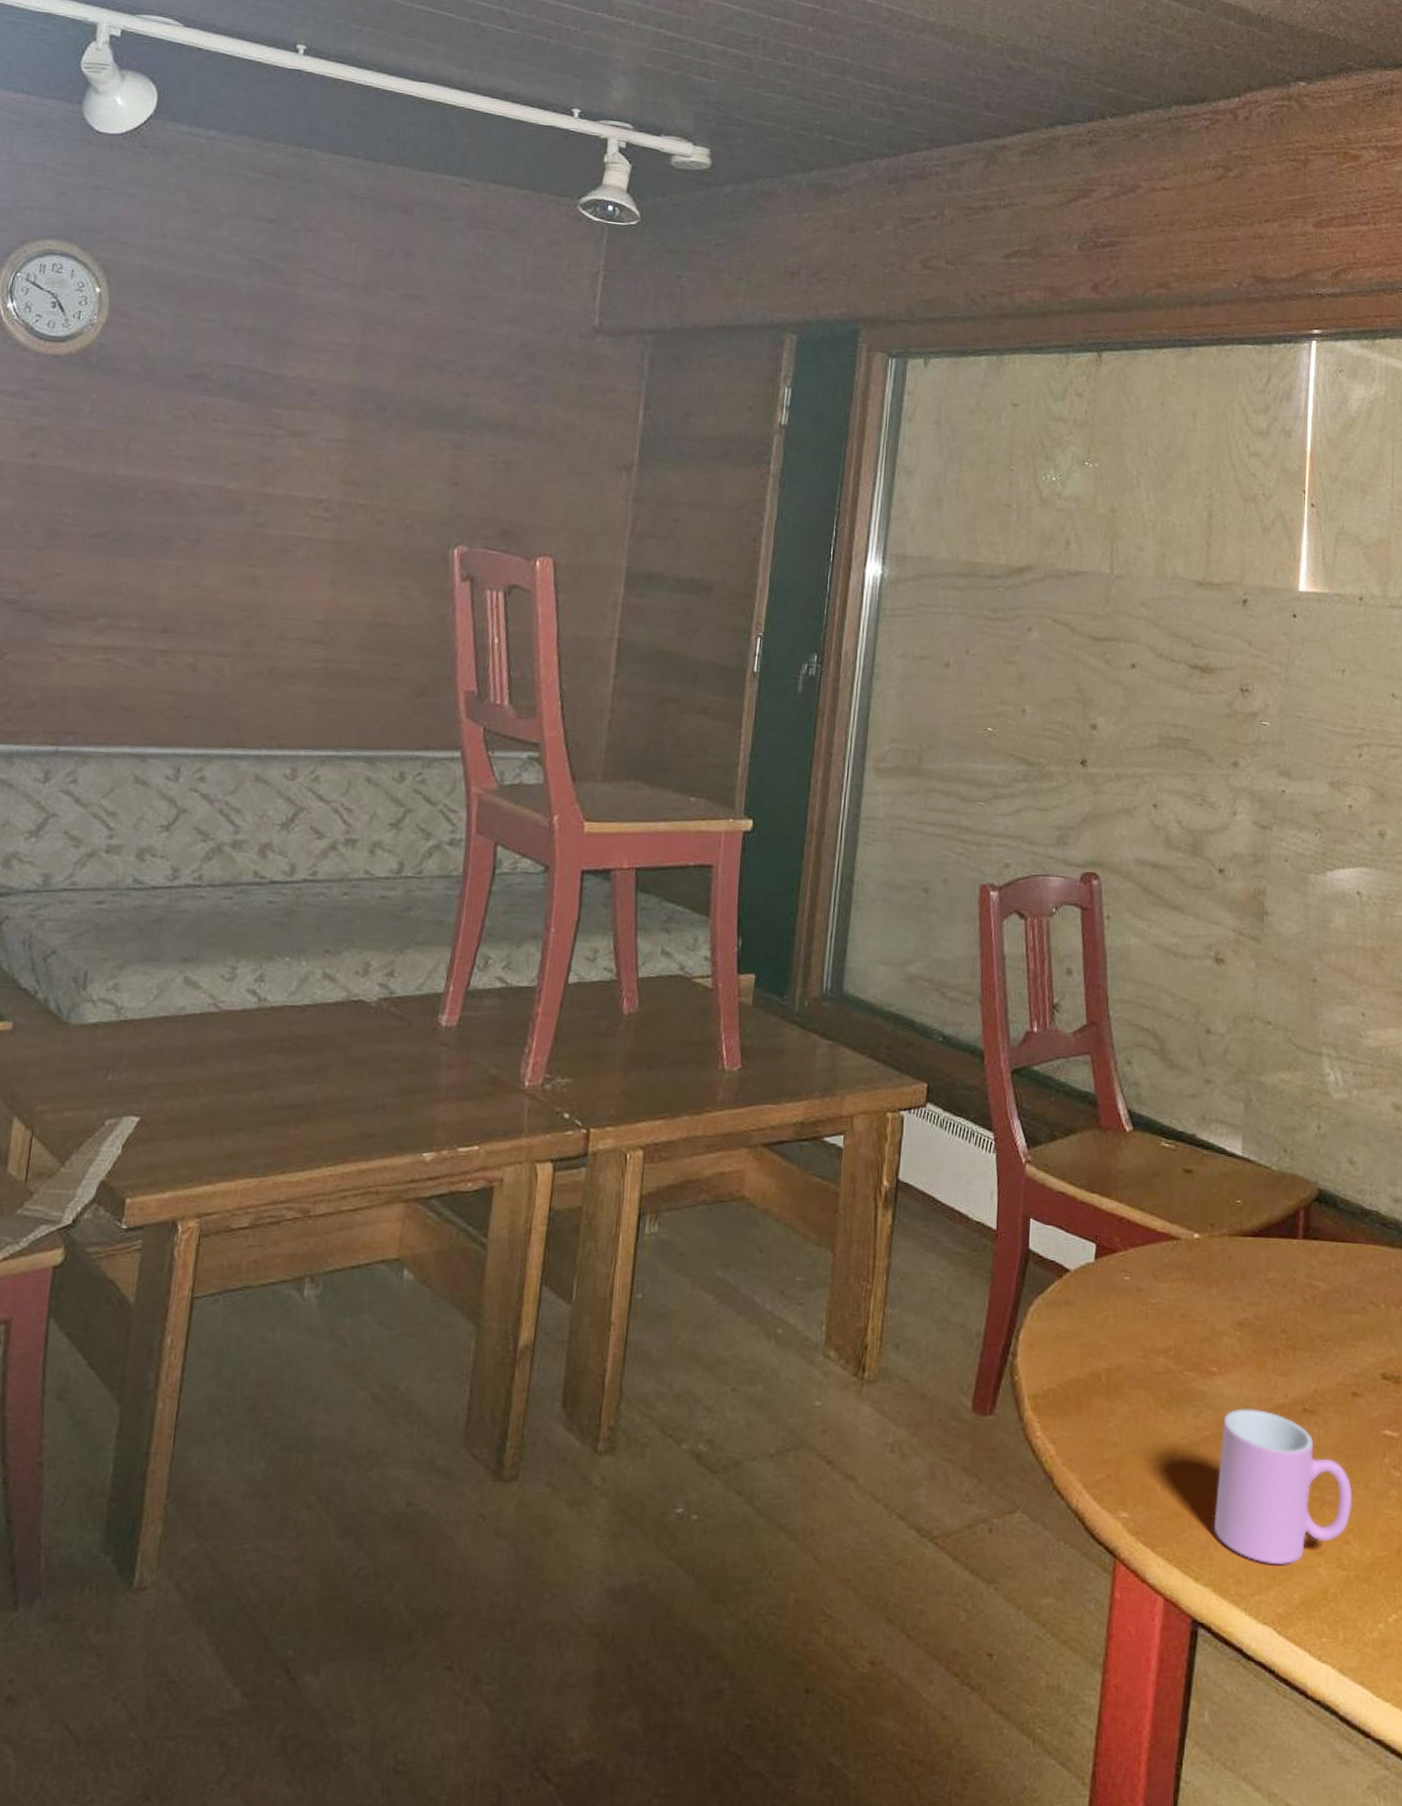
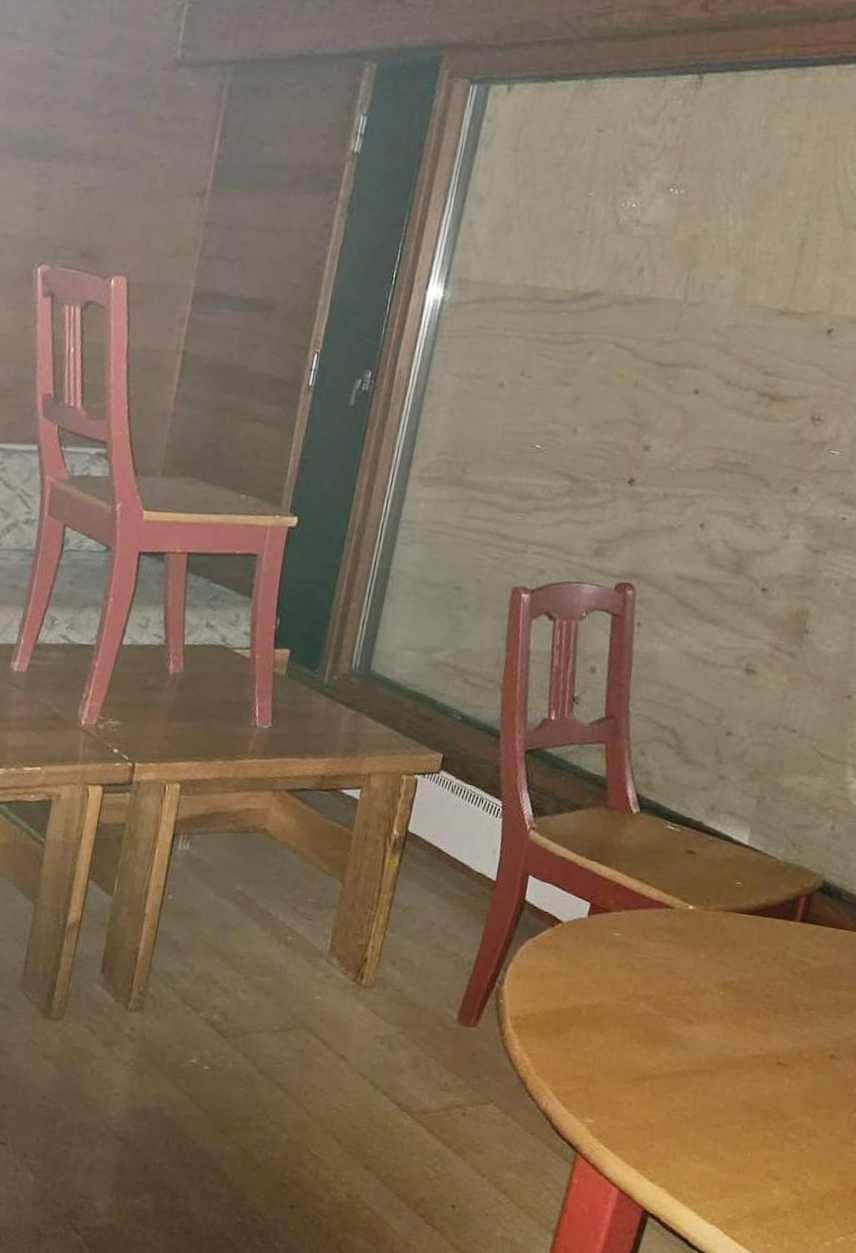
cup: present [1213,1408,1353,1565] -> none [674,1053,817,1182]

